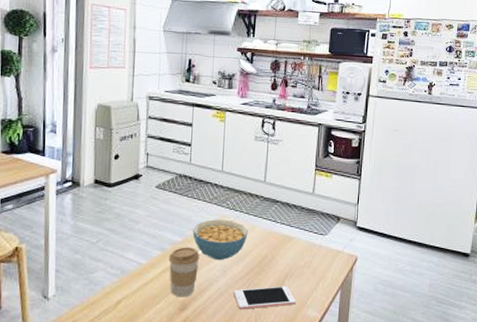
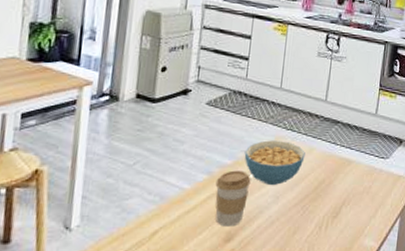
cell phone: present [234,286,296,310] -> none [286,213,353,240]

